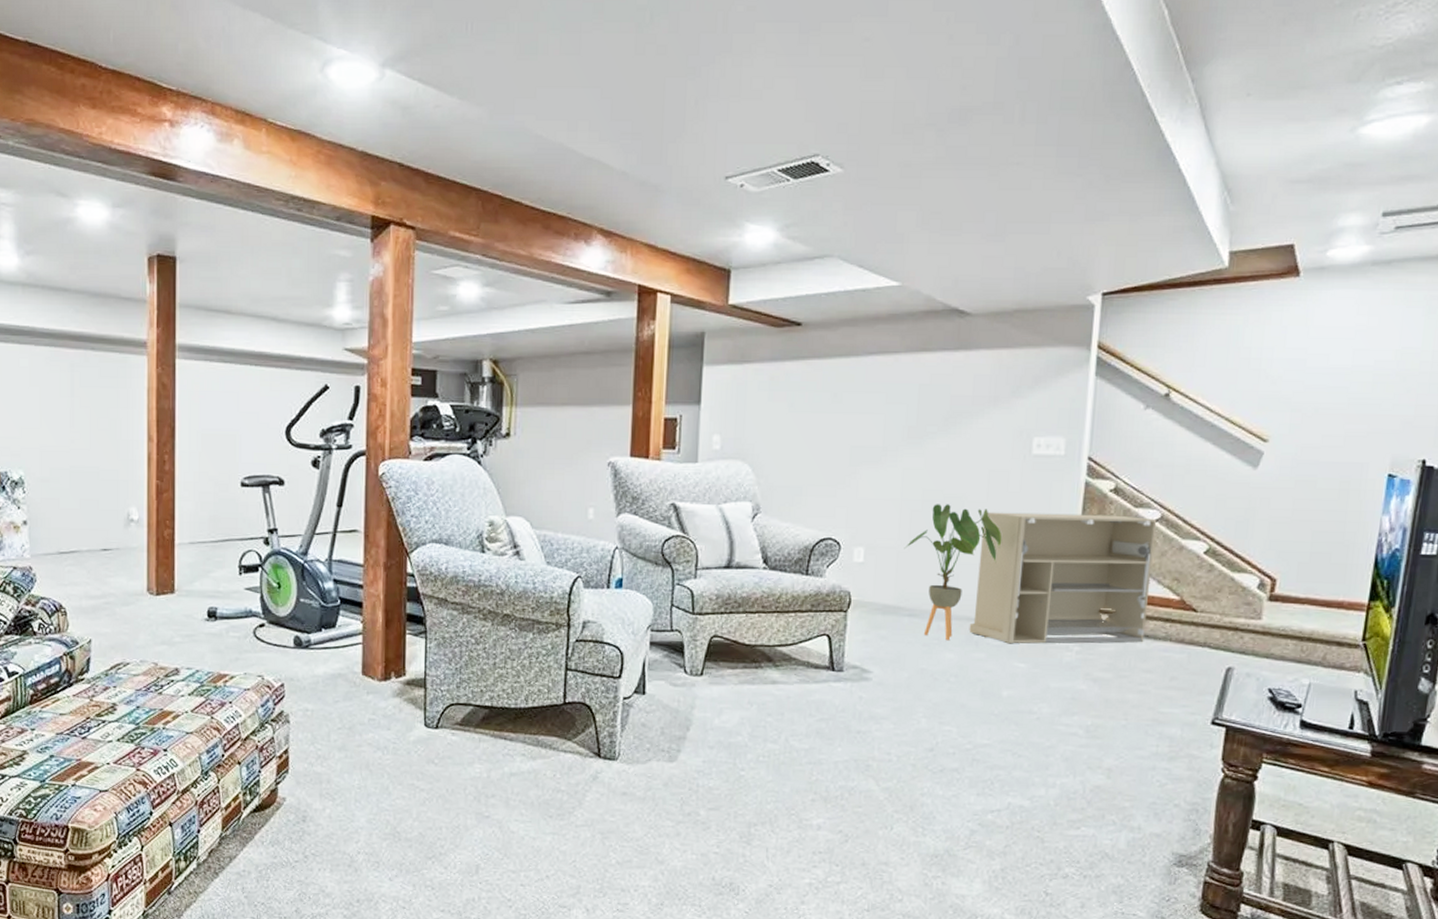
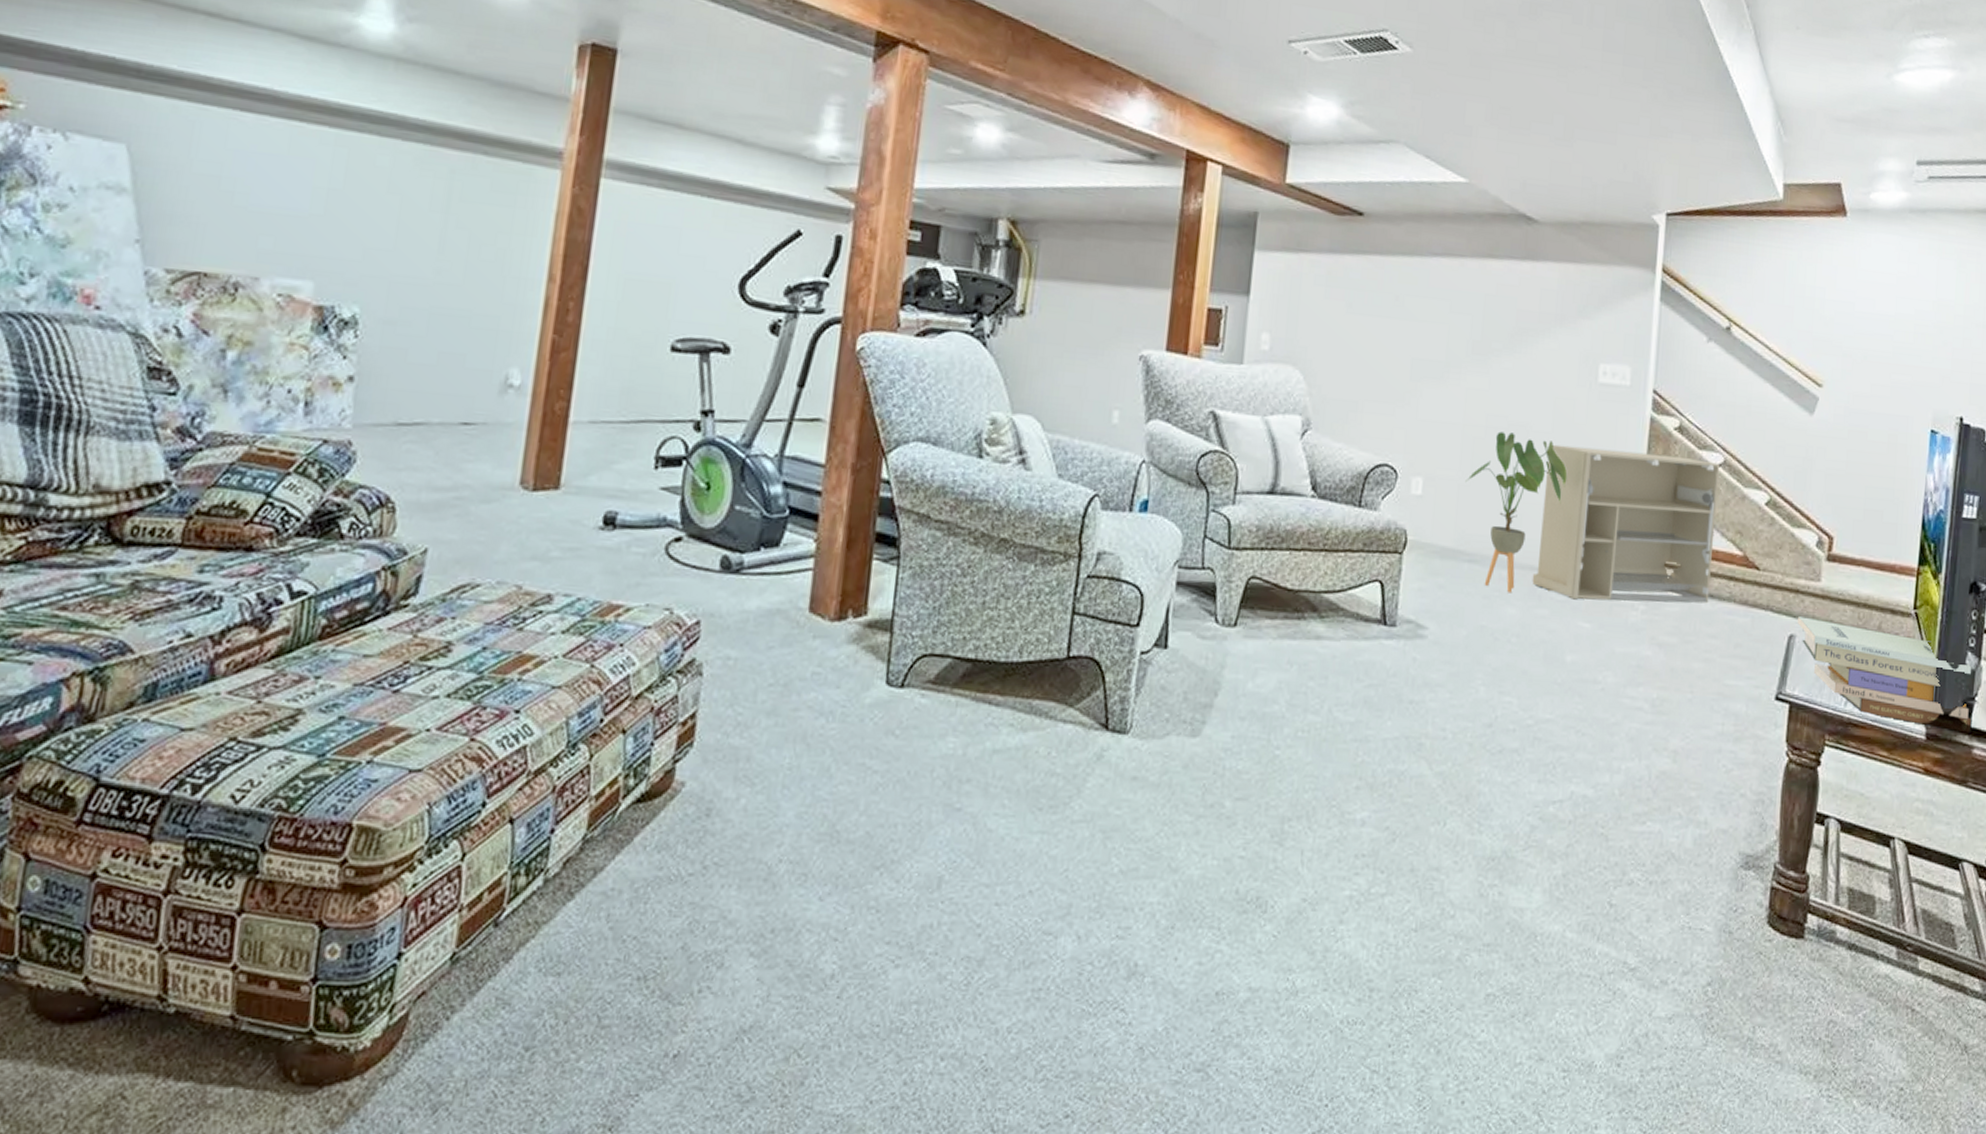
books: none [1236,651,1426,750] -> present [1798,616,1972,733]

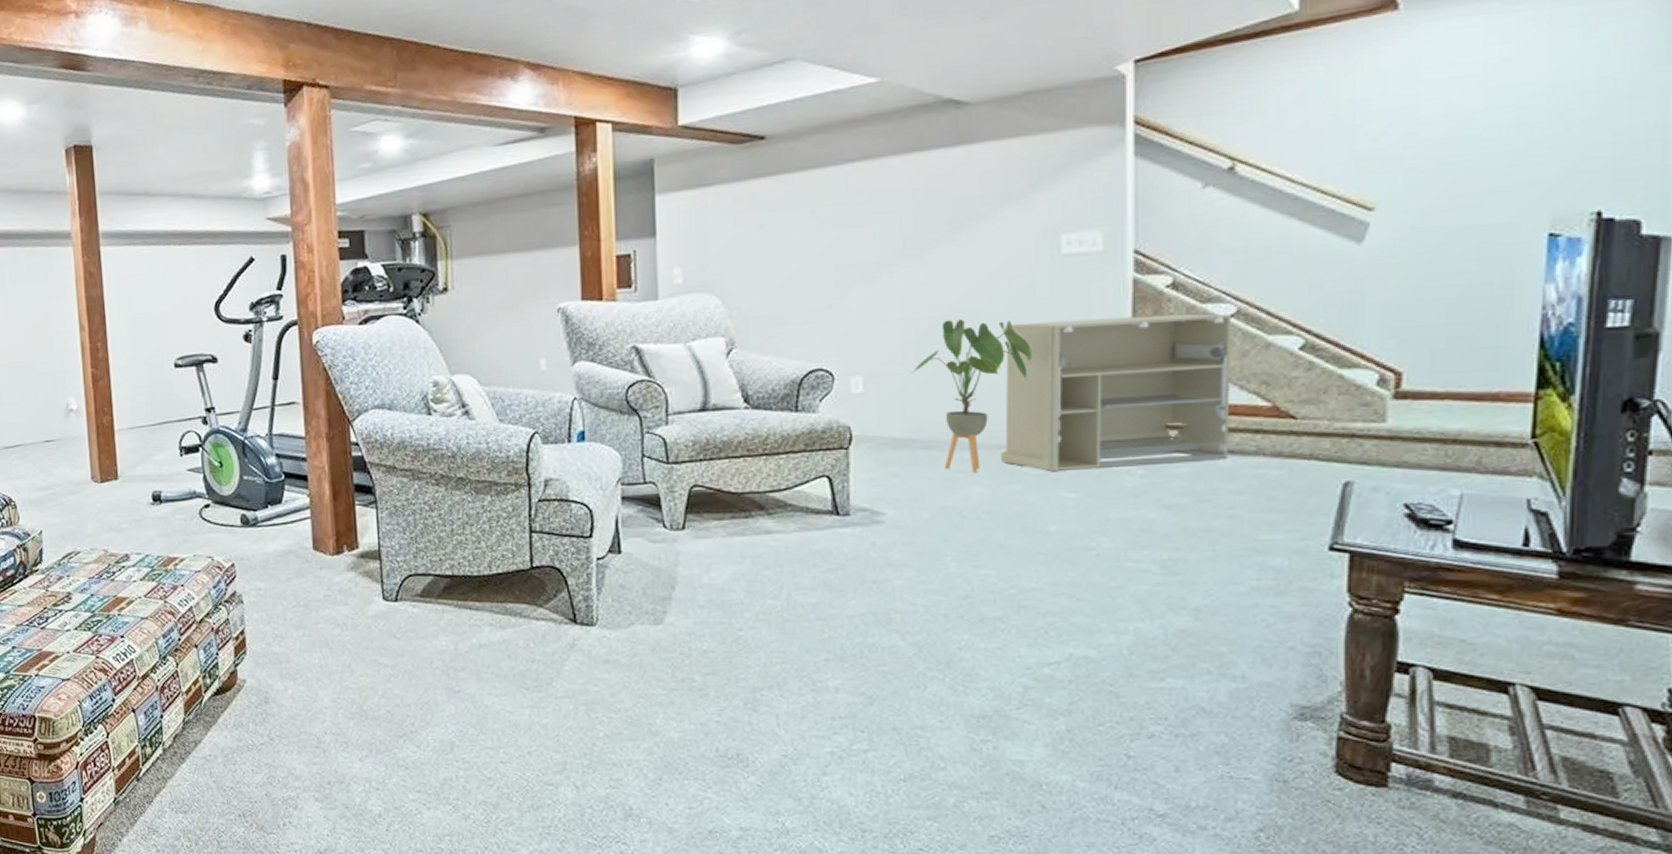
books: present [1798,616,1972,733] -> none [1356,461,1633,568]

